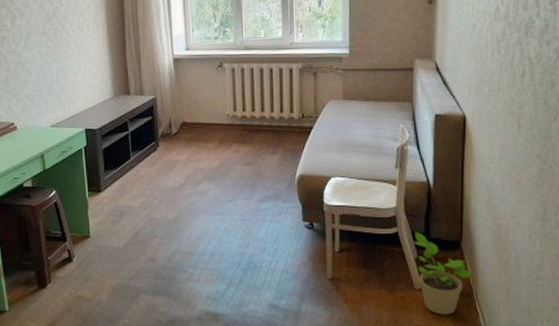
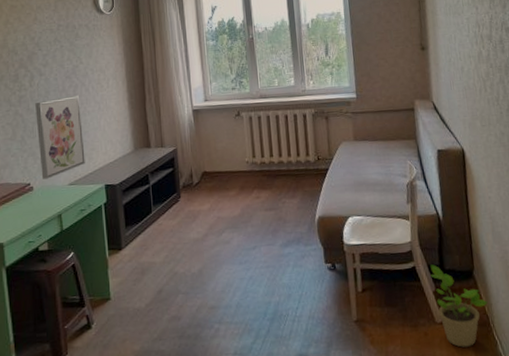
wall art: none [17,39,66,120] -> present [35,96,85,179]

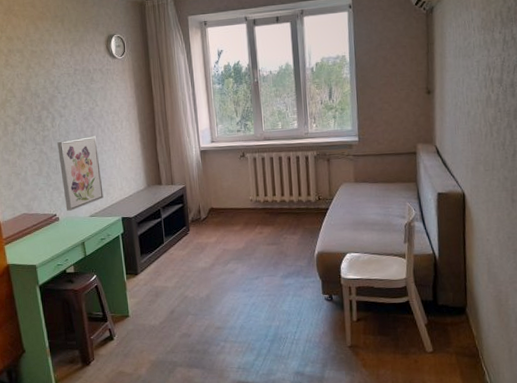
potted plant: present [430,264,488,348] -> none [424,300,478,375]

